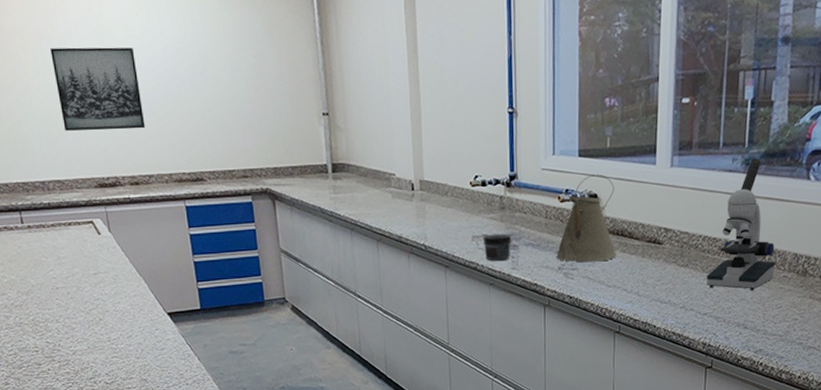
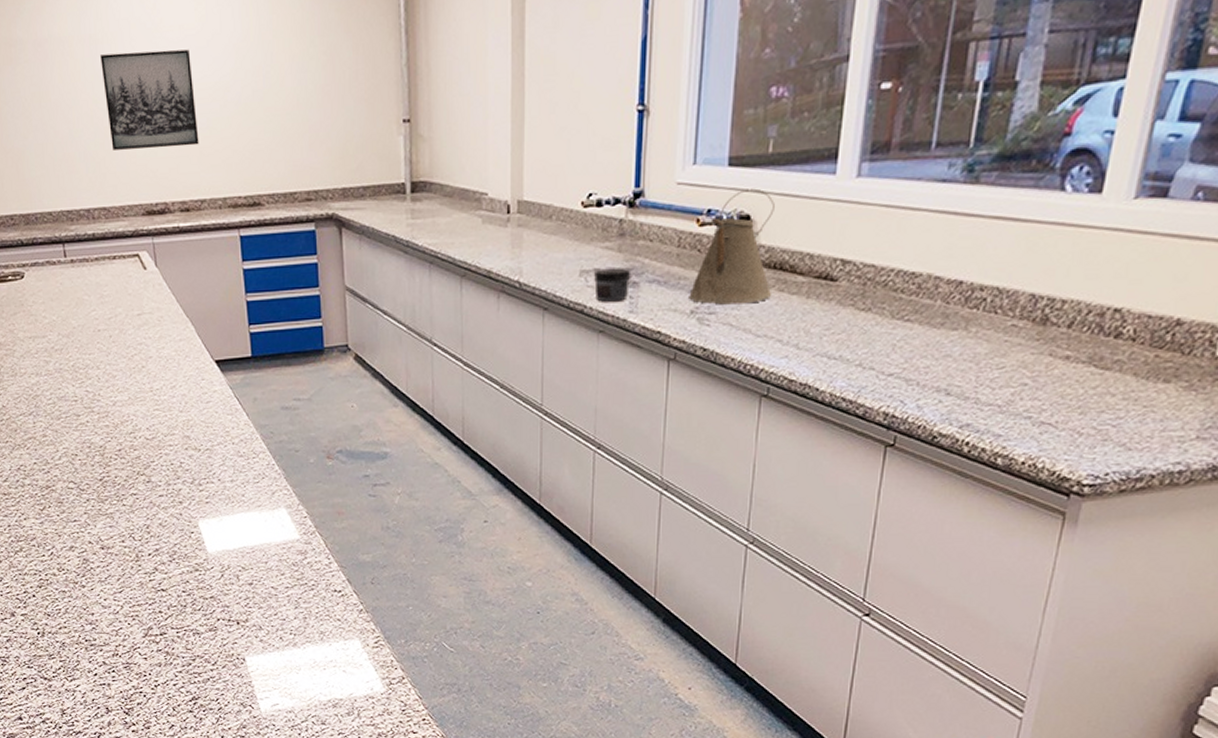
microscope: present [706,158,775,290] -> none [895,162,1001,344]

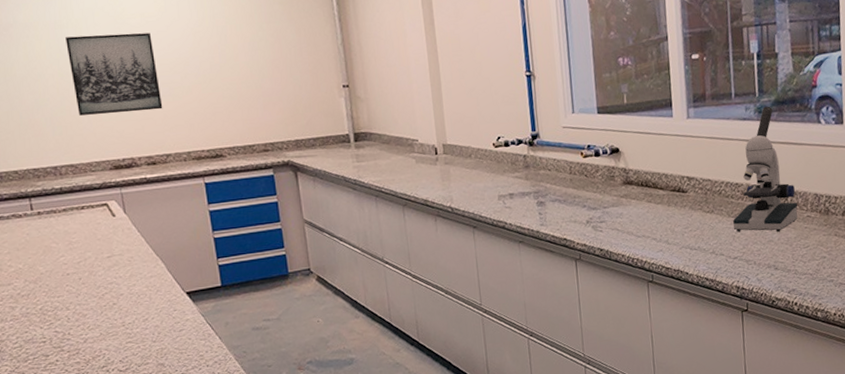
jar: present [594,268,631,302] -> none [510,192,539,219]
kettle: present [689,188,775,305] -> none [583,129,643,215]
microscope: none [895,162,1001,344] -> present [733,106,798,232]

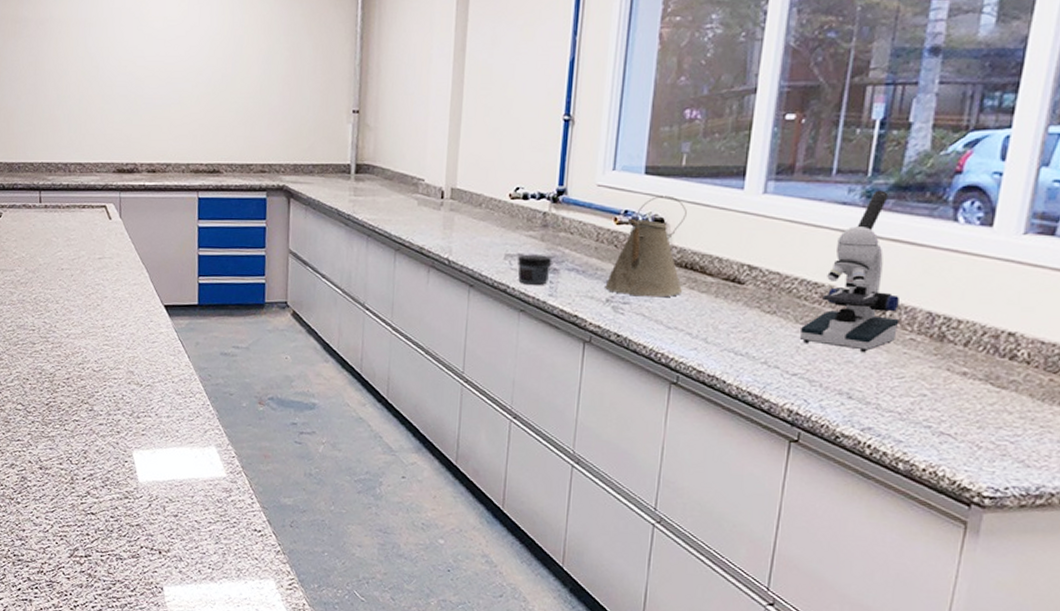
wall art: present [65,33,163,116] -> none [92,35,171,117]
jar: none [510,192,539,219] -> present [517,254,552,285]
kettle: none [583,129,643,215] -> present [605,195,687,298]

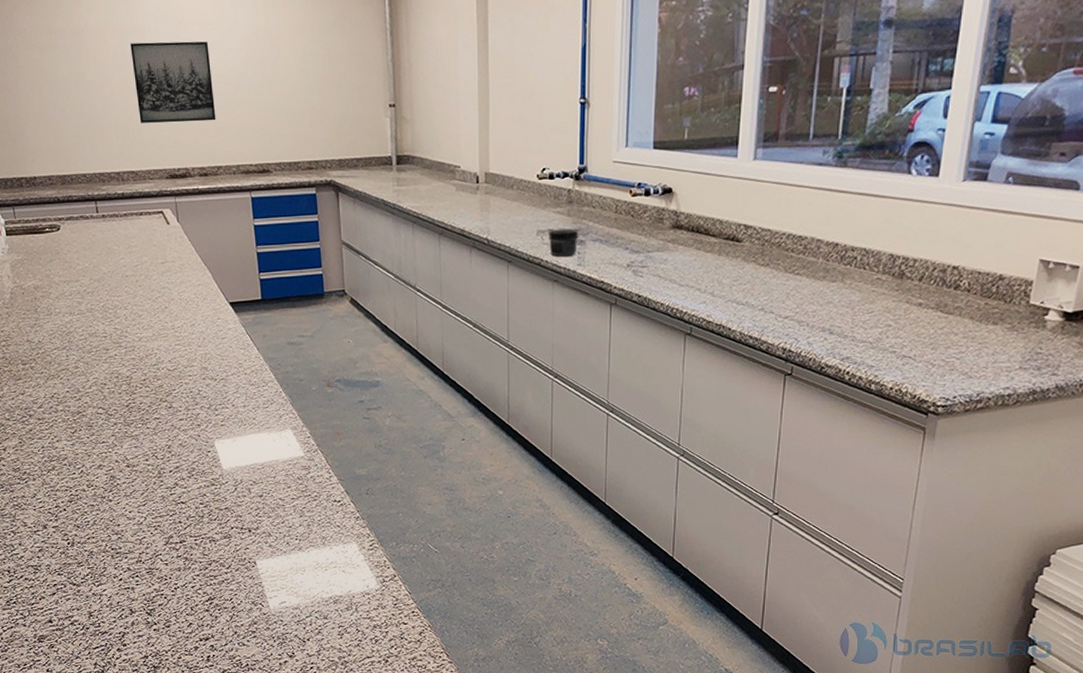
wall art: none [92,35,171,117] -> present [130,41,216,123]
kettle: present [605,195,687,298] -> none [625,167,691,260]
microscope: present [799,190,900,352] -> none [788,151,868,293]

